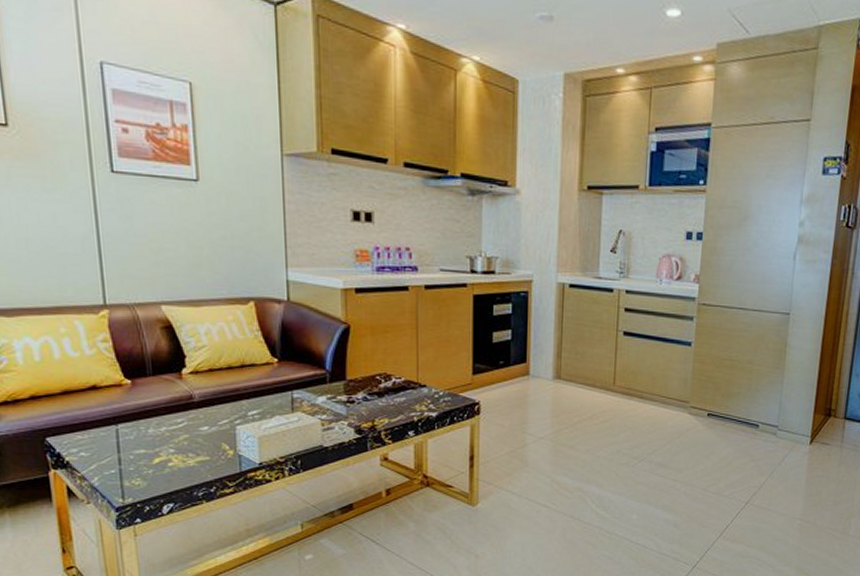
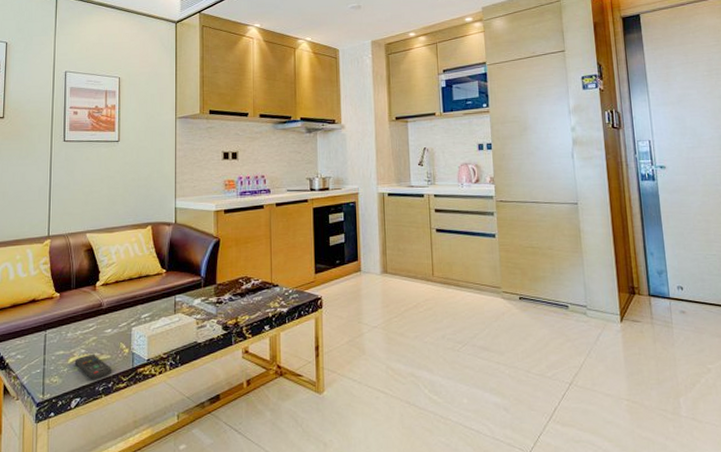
remote control: none [161,455,213,483] -> present [74,355,111,379]

